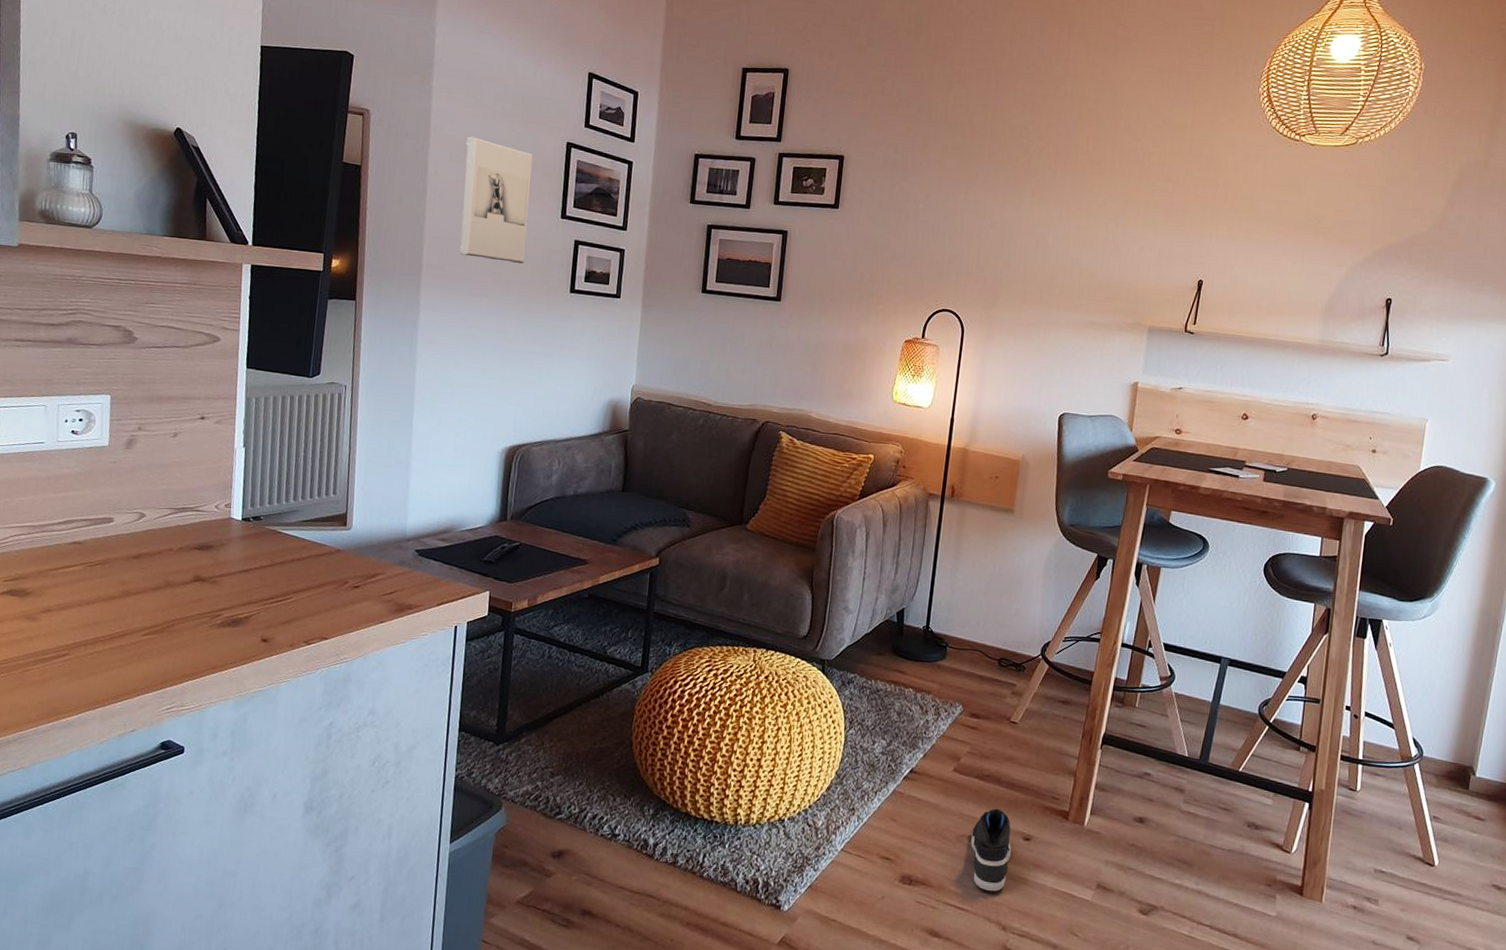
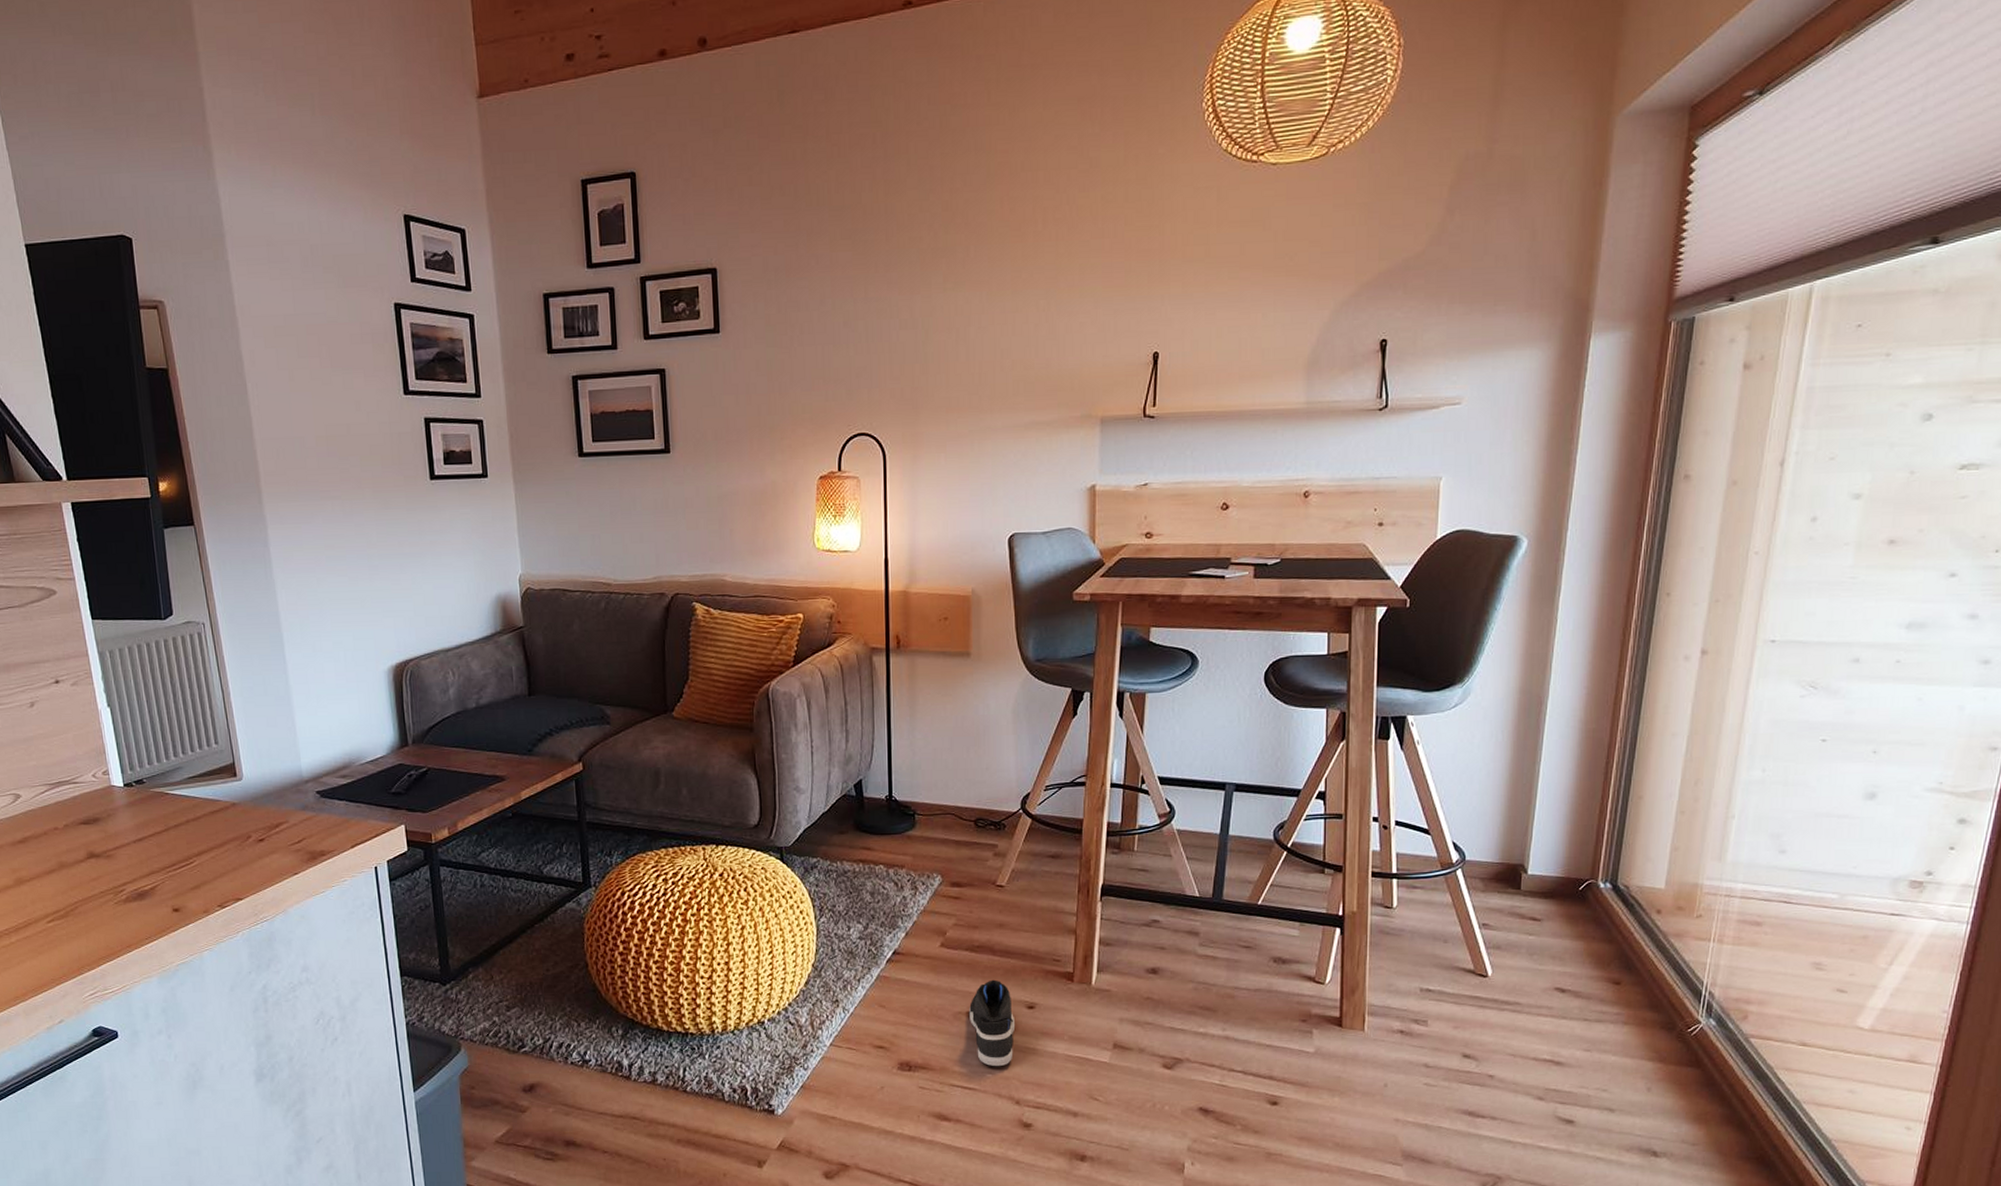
wall sculpture: present [459,136,533,264] -> none [279,314,372,456]

